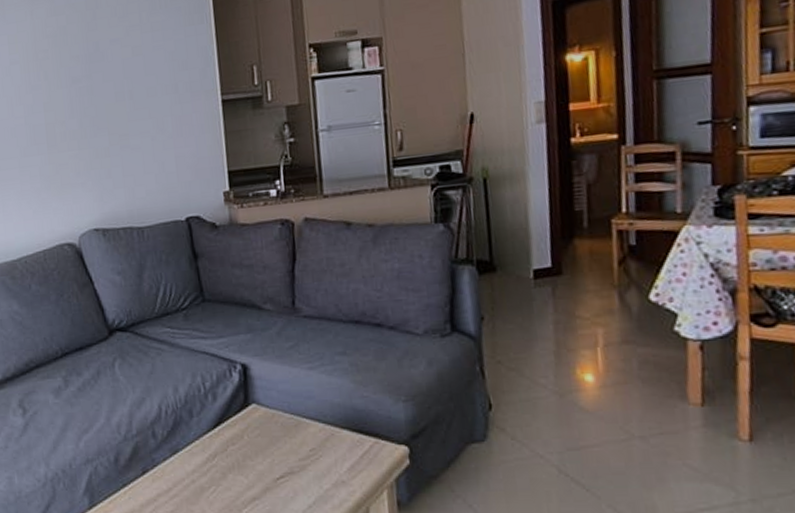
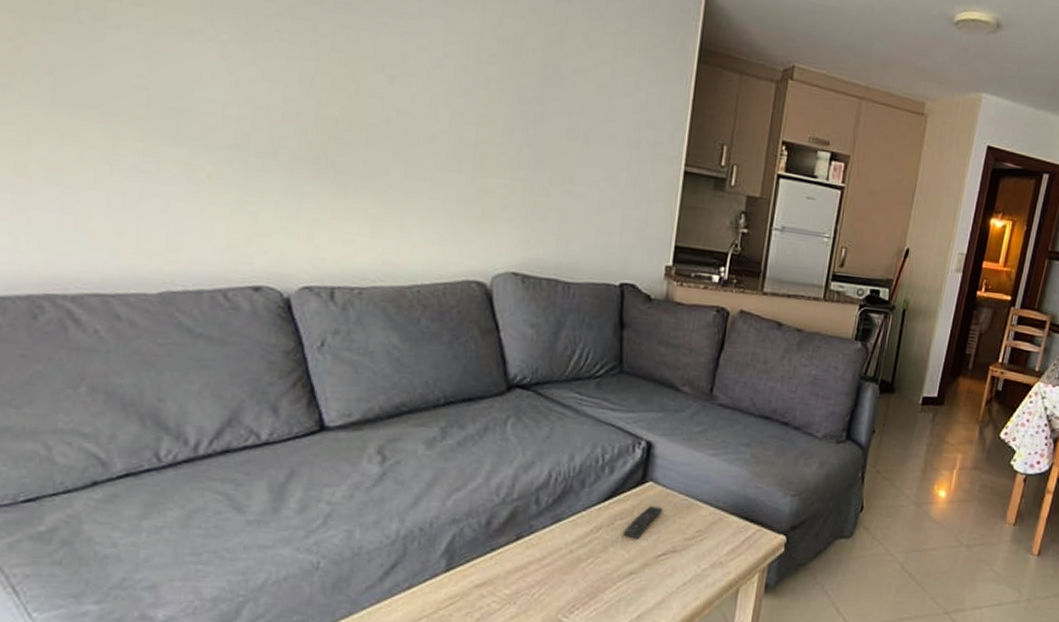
remote control: none [238,427,272,463] -> present [623,505,663,539]

